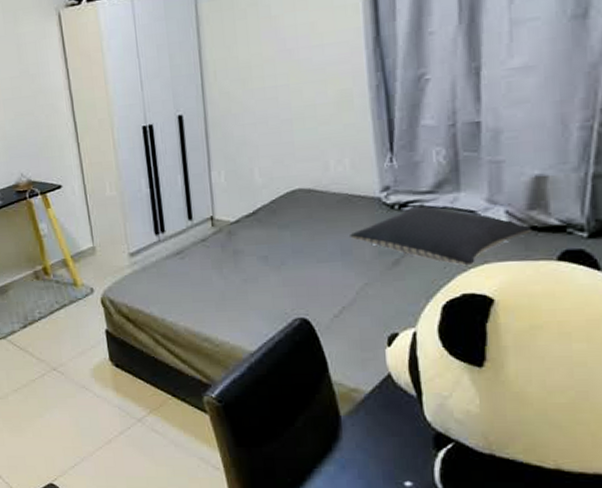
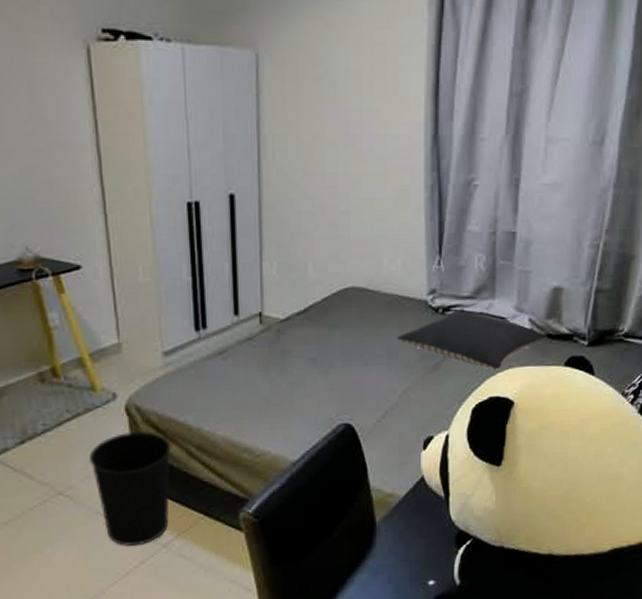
wastebasket: none [74,321,142,417] -> present [88,431,171,546]

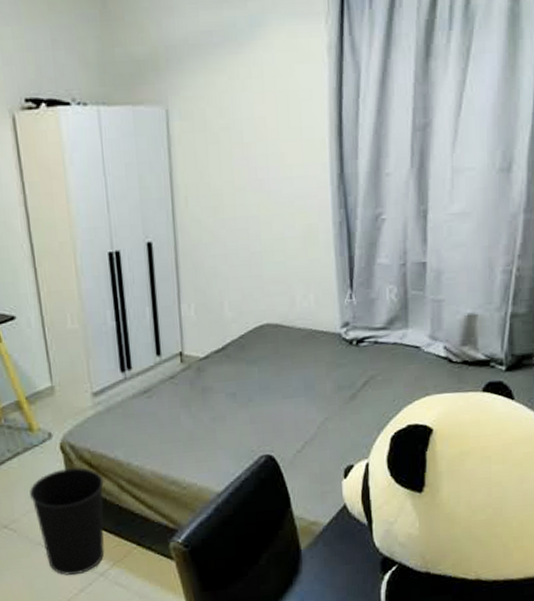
pillow: present [397,311,548,370] -> none [313,341,464,399]

